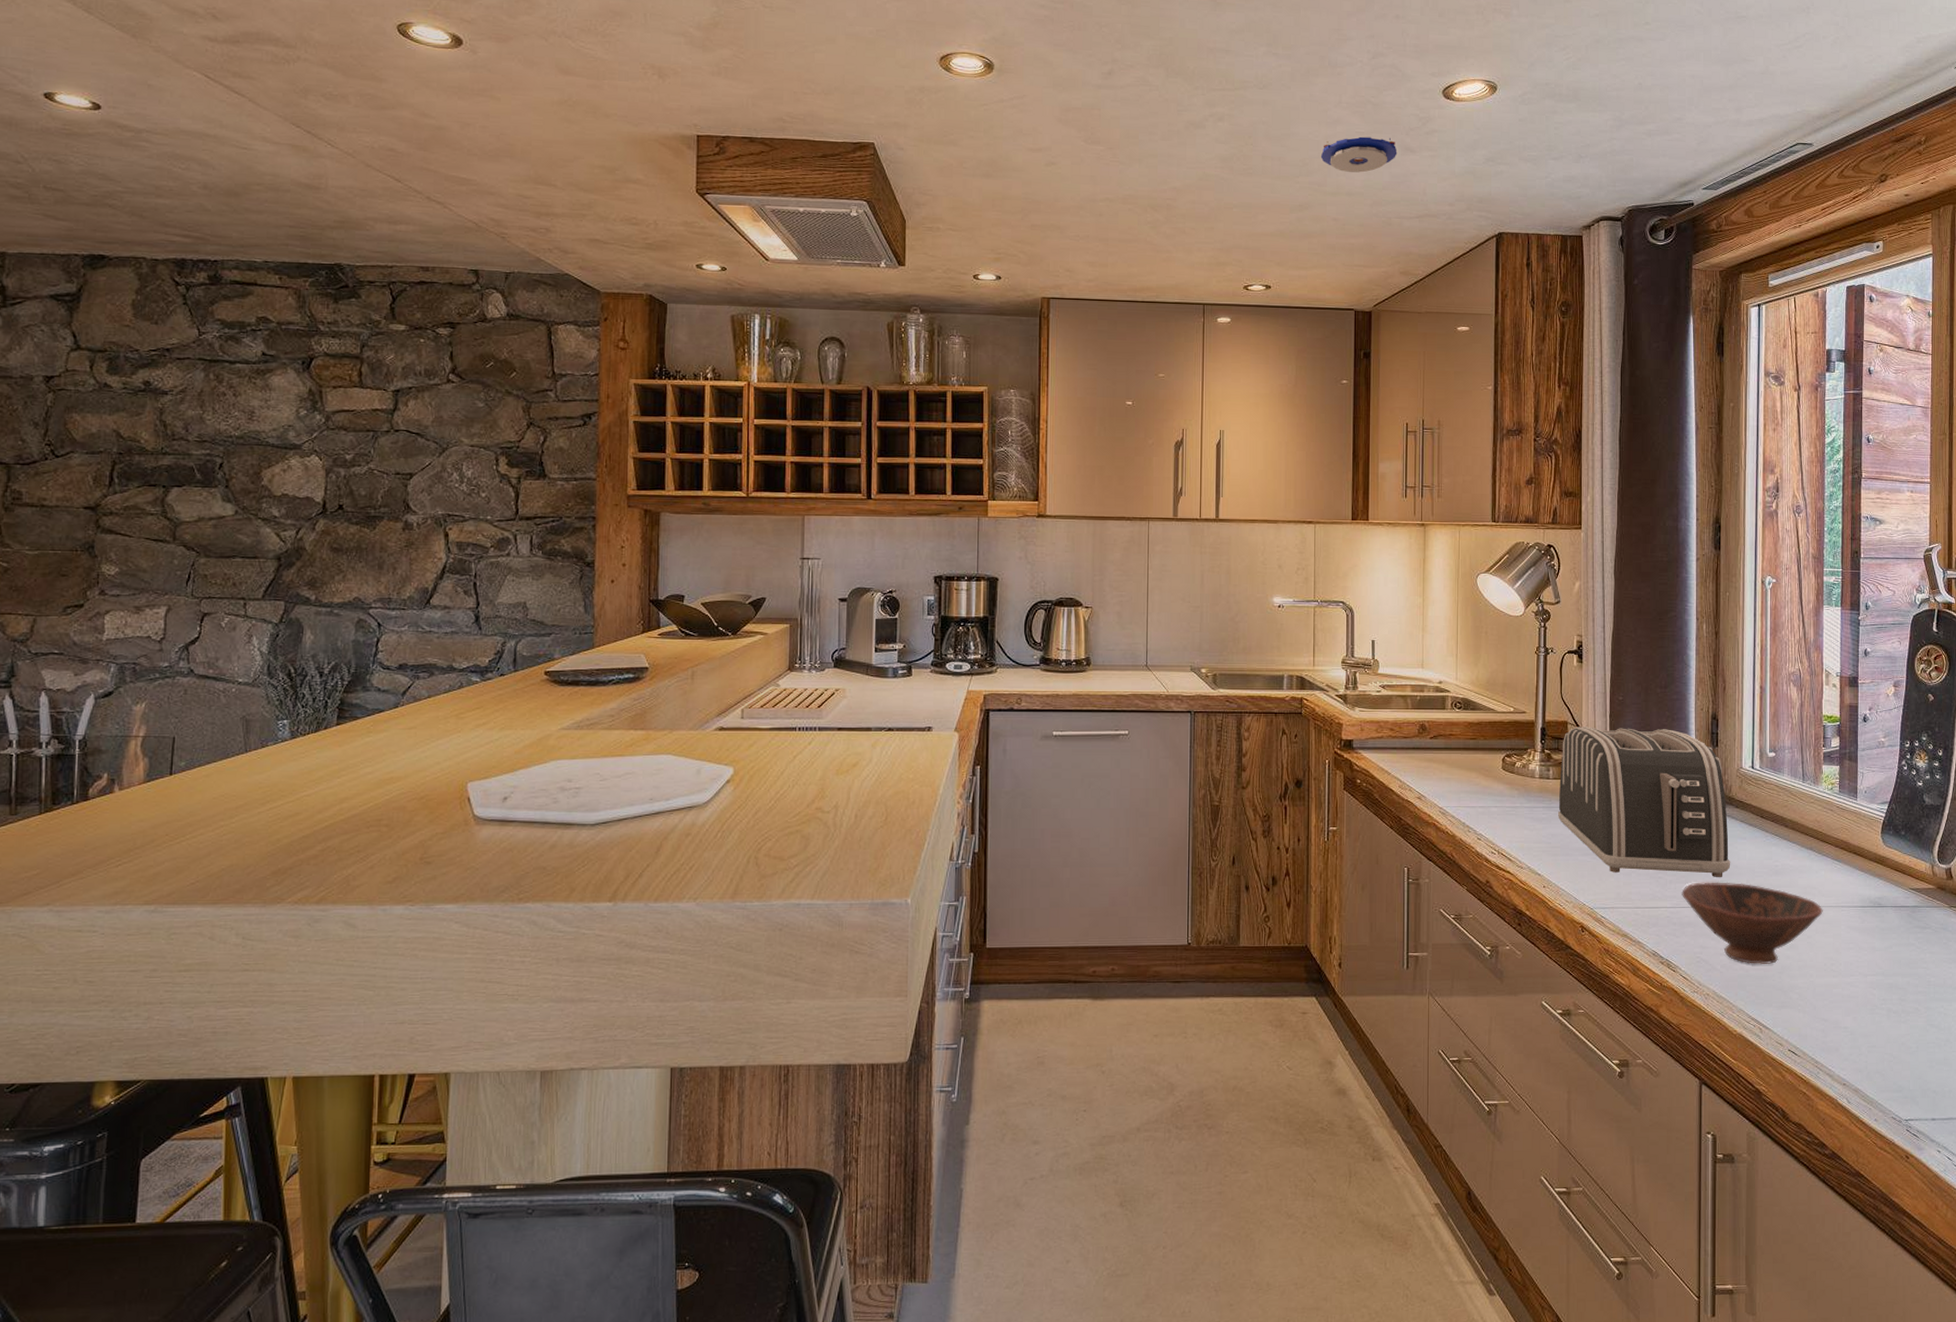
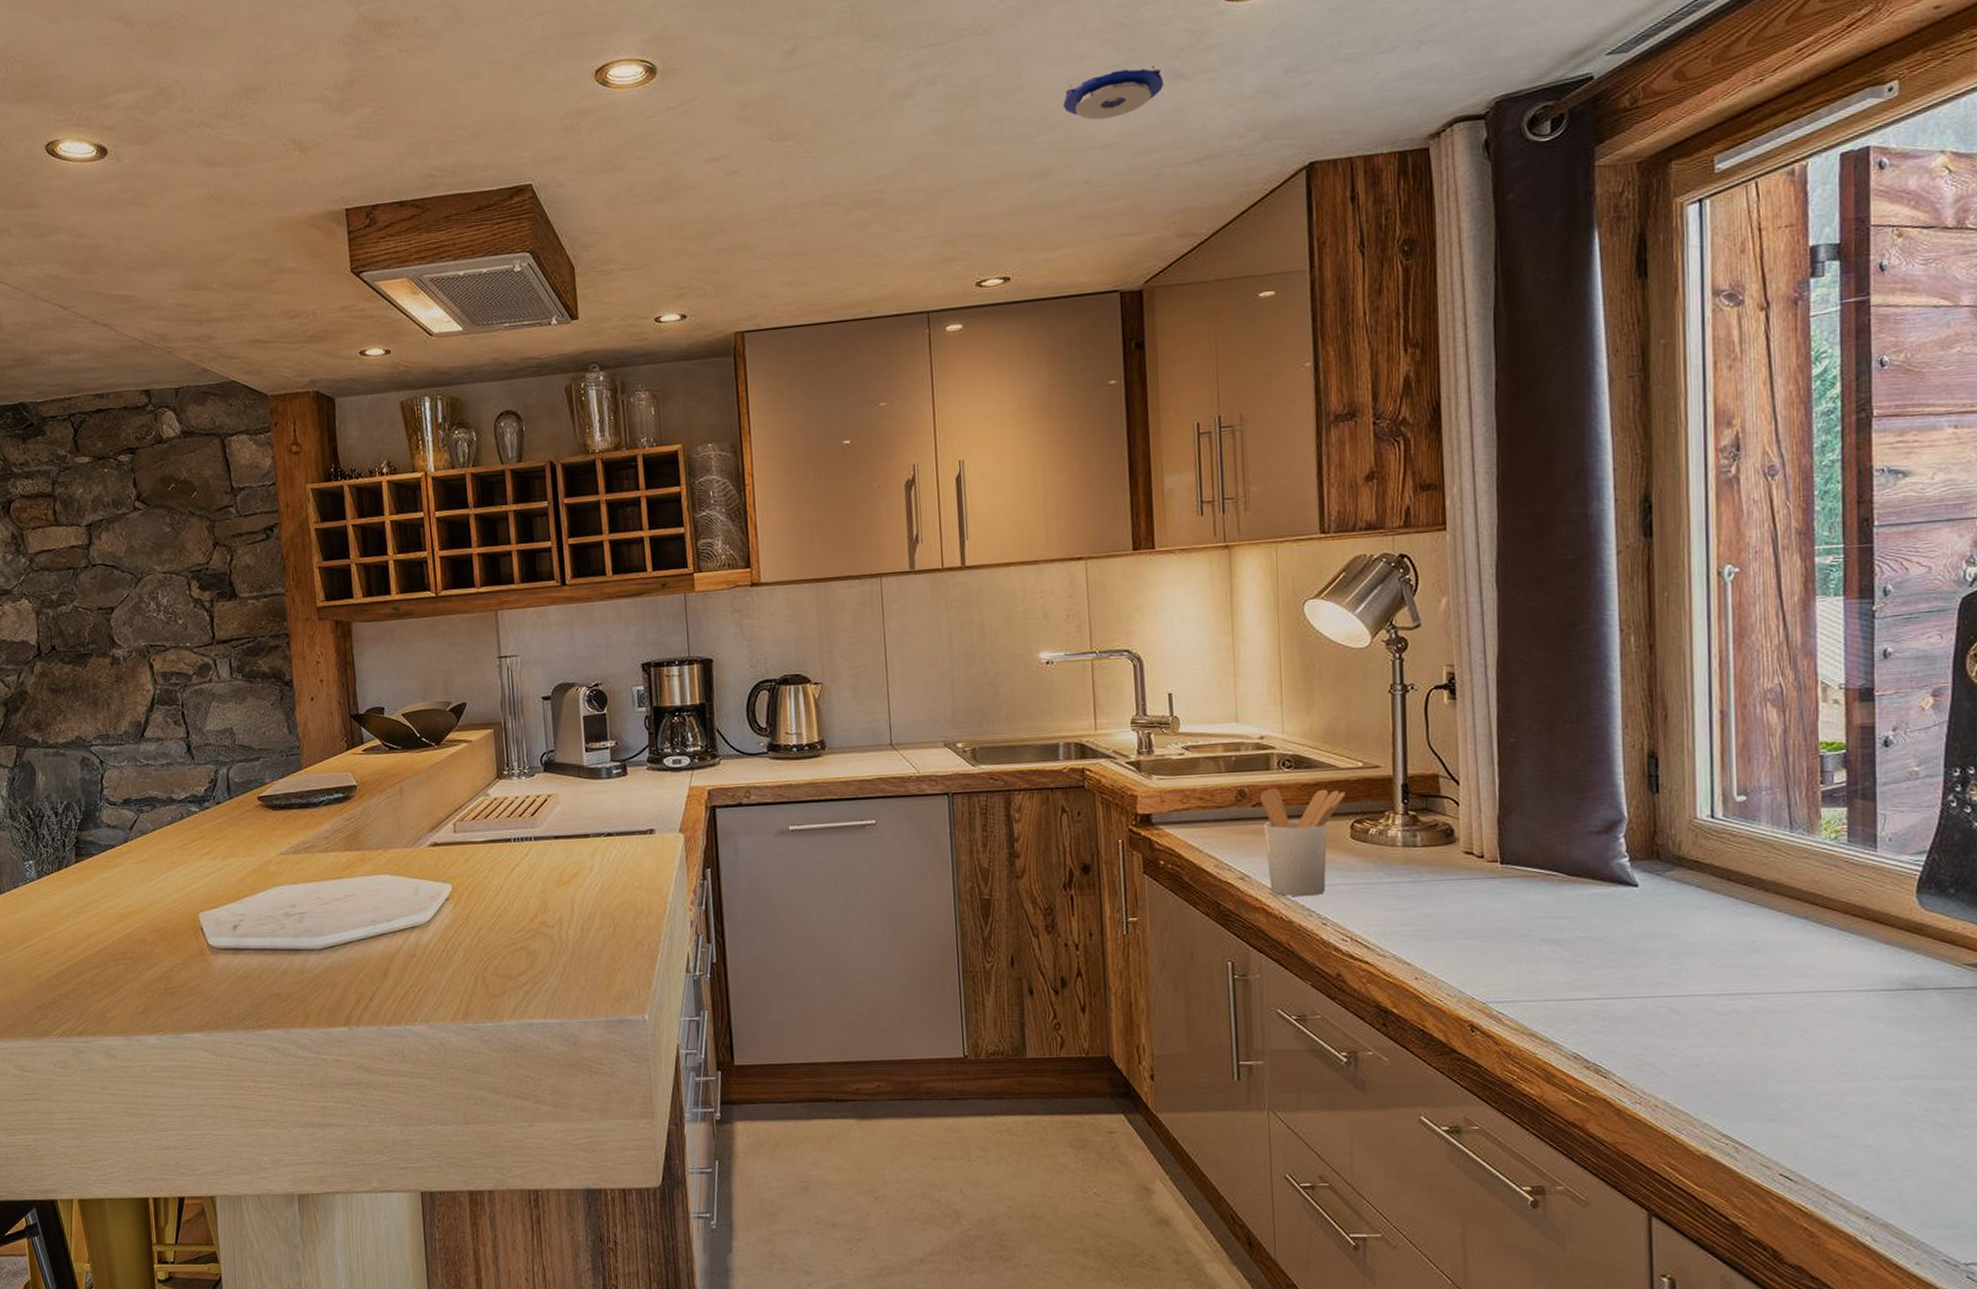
utensil holder: none [1437,724,1500,816] -> present [1260,787,1345,897]
toaster: present [1558,727,1731,878] -> none [1431,775,1684,960]
bowl: present [1682,882,1823,964] -> none [1612,964,1827,1067]

